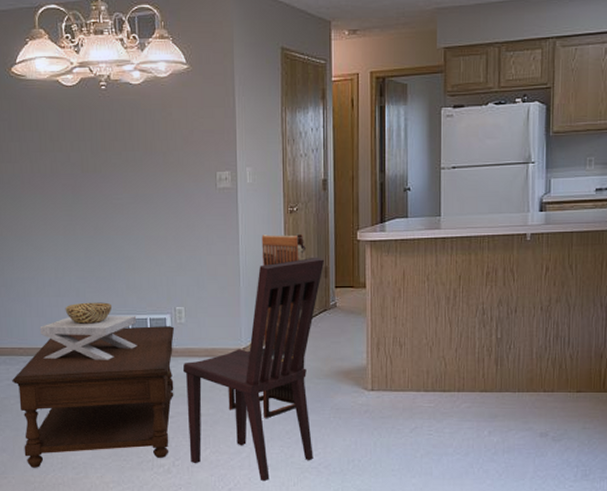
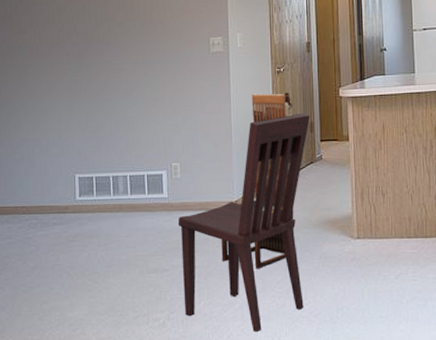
coffee table: present [12,326,175,468] -> none [14,182,171,326]
decorative bowl: present [39,302,138,360] -> none [42,160,135,217]

